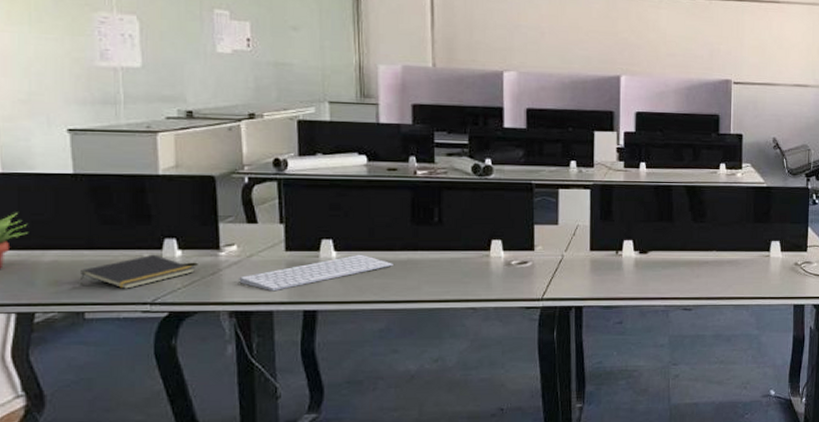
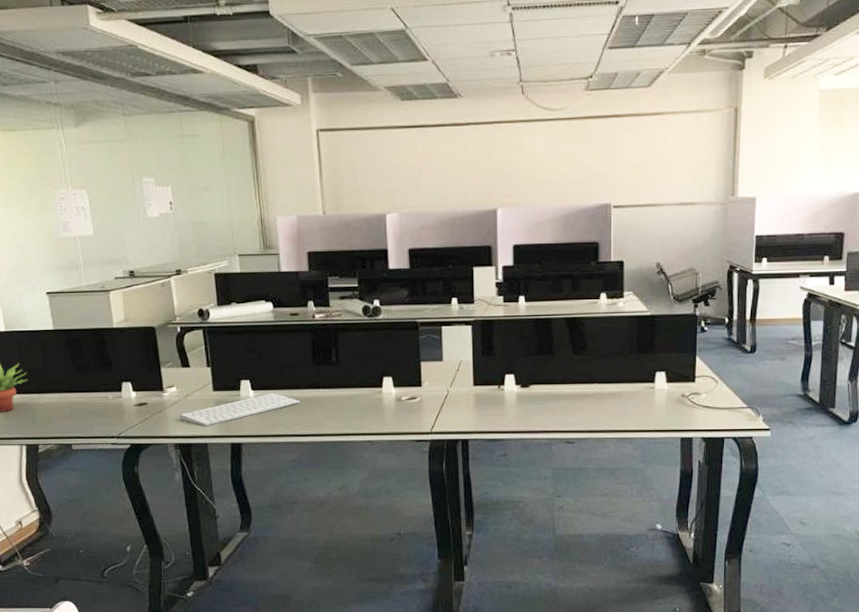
notepad: present [81,254,195,289] -> none [66,395,147,425]

